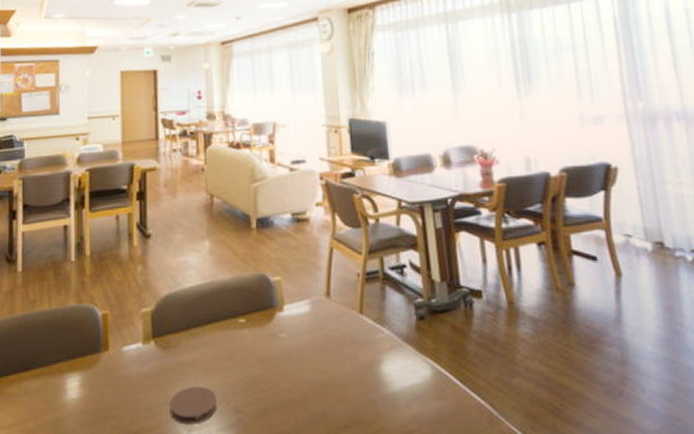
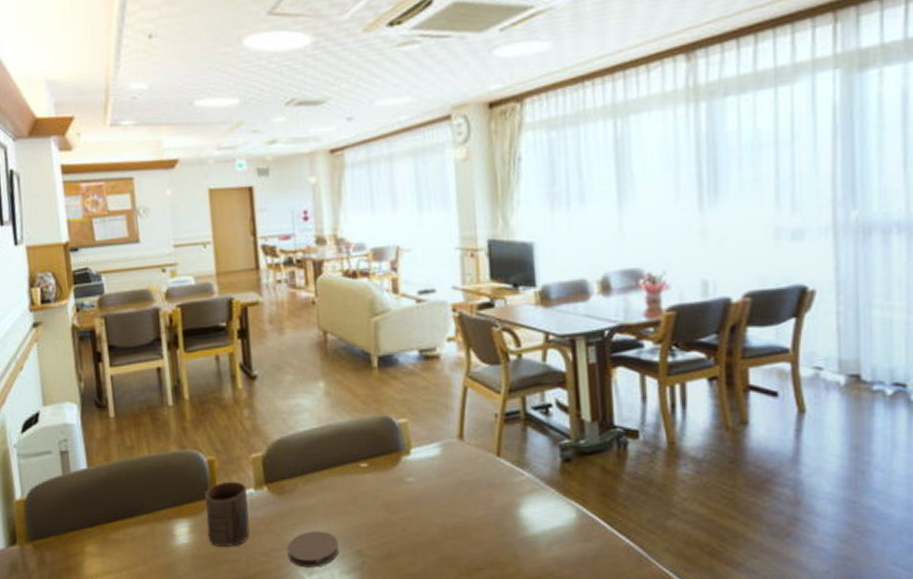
cup: none [96,335,137,403] -> present [205,481,250,548]

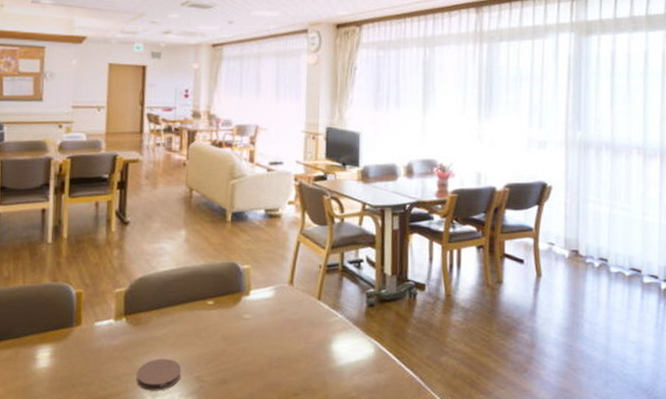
cup: present [205,481,250,548] -> none [67,312,108,372]

